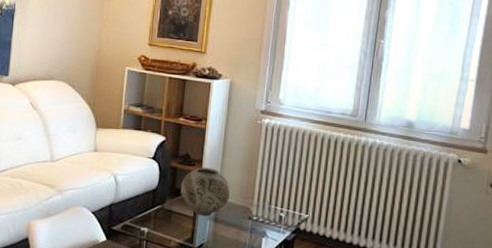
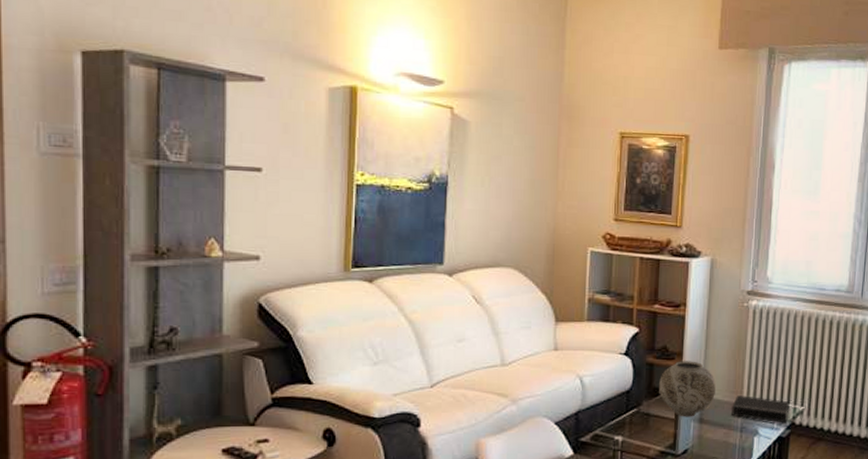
book: none [243,201,301,229] -> present [731,395,796,423]

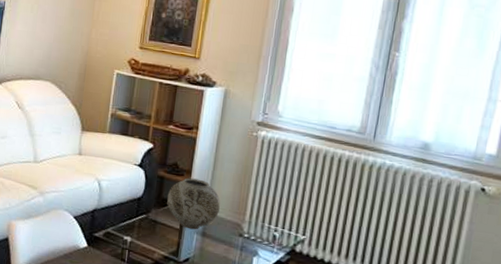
book: present [731,395,796,423] -> none [233,216,296,250]

